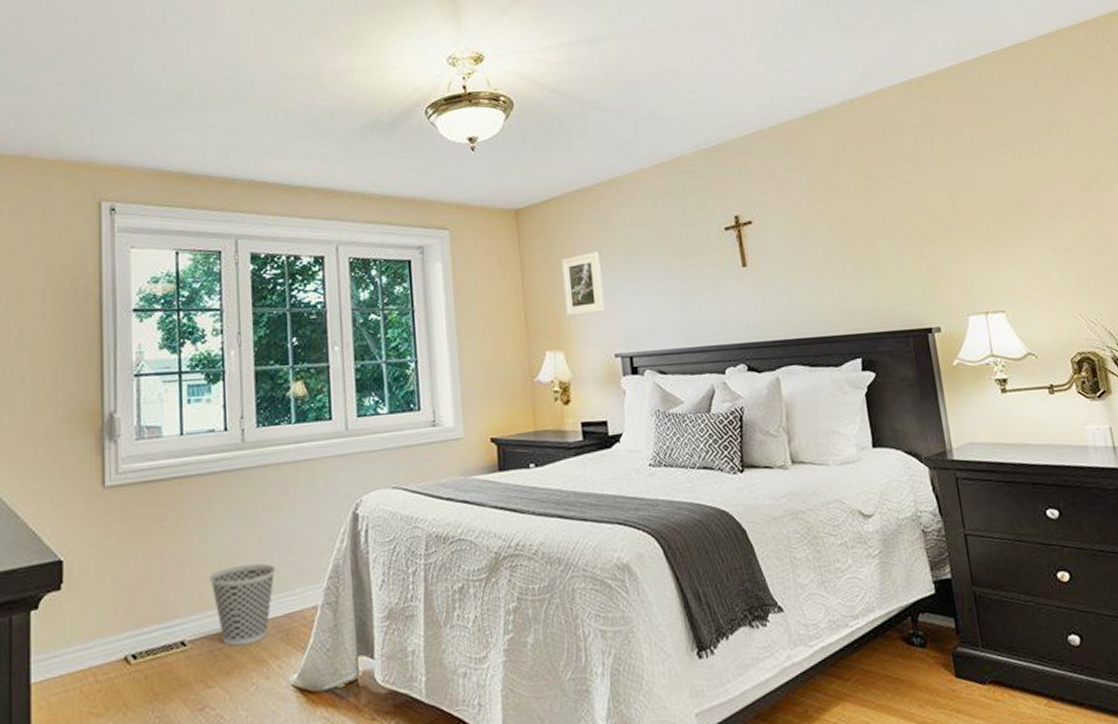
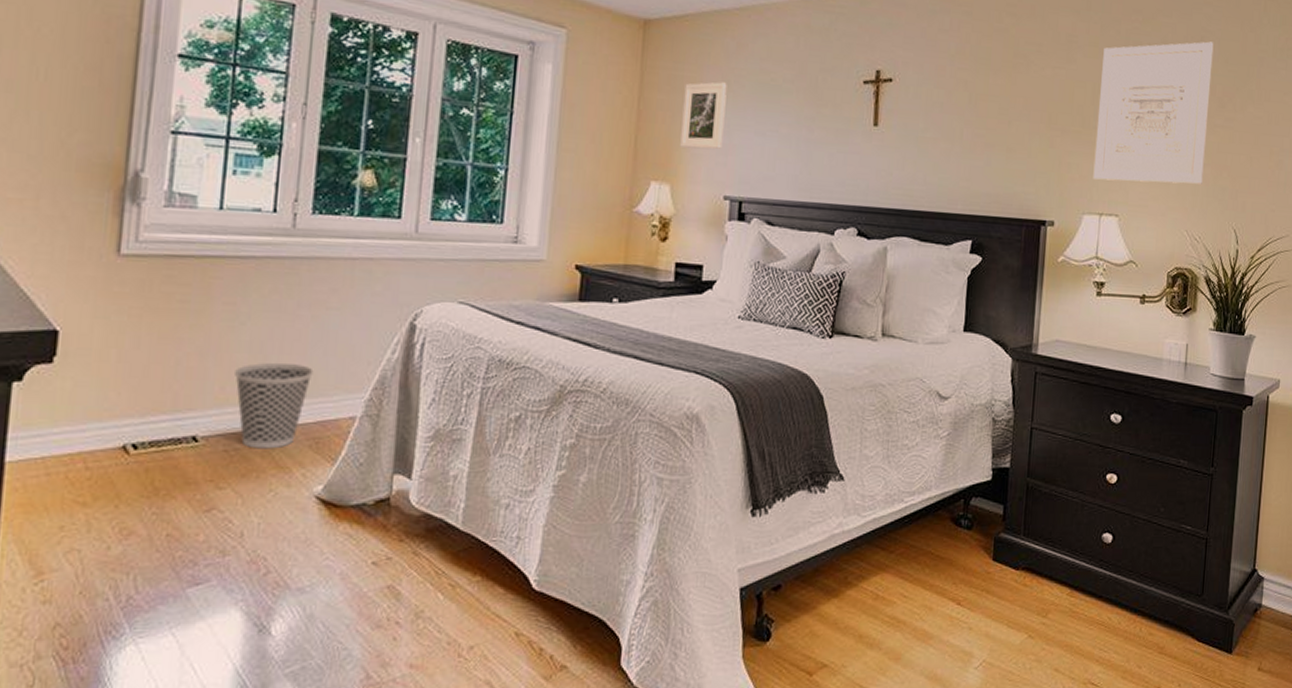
wall art: none [951,131,1085,280] -> present [1093,41,1214,185]

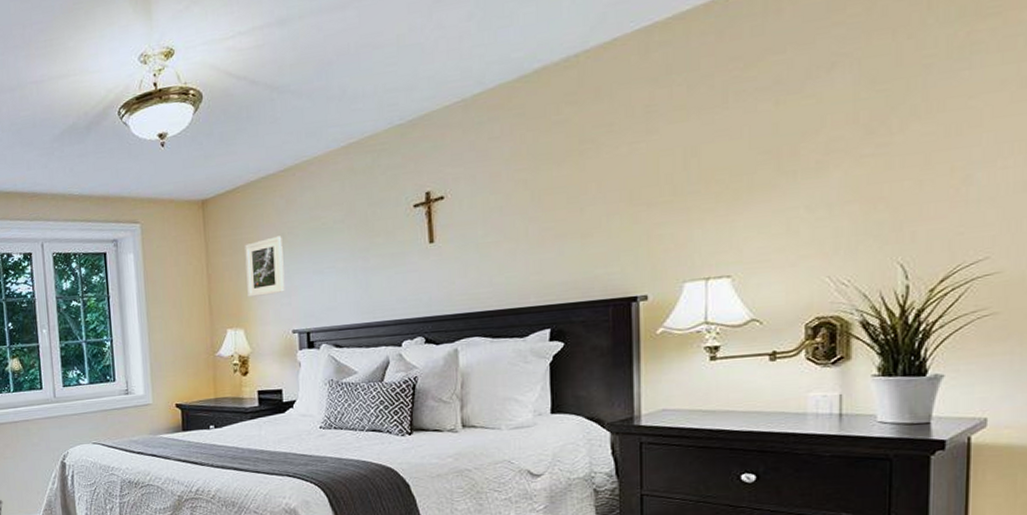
wall art: present [1093,41,1214,185] -> none [692,64,851,245]

